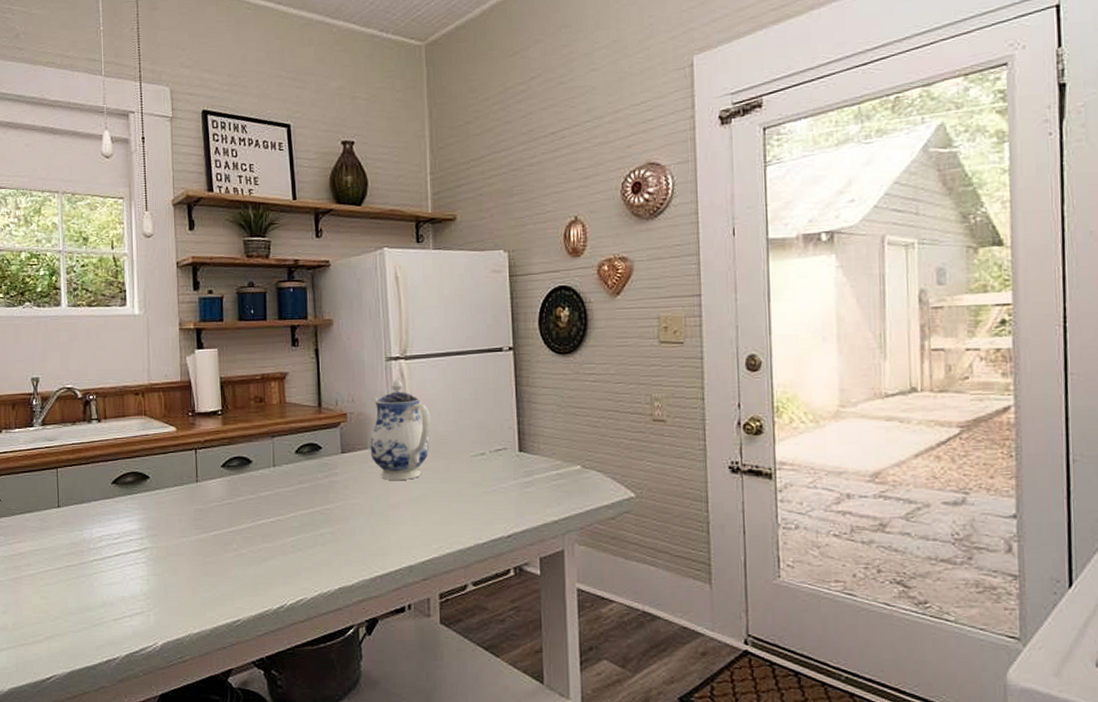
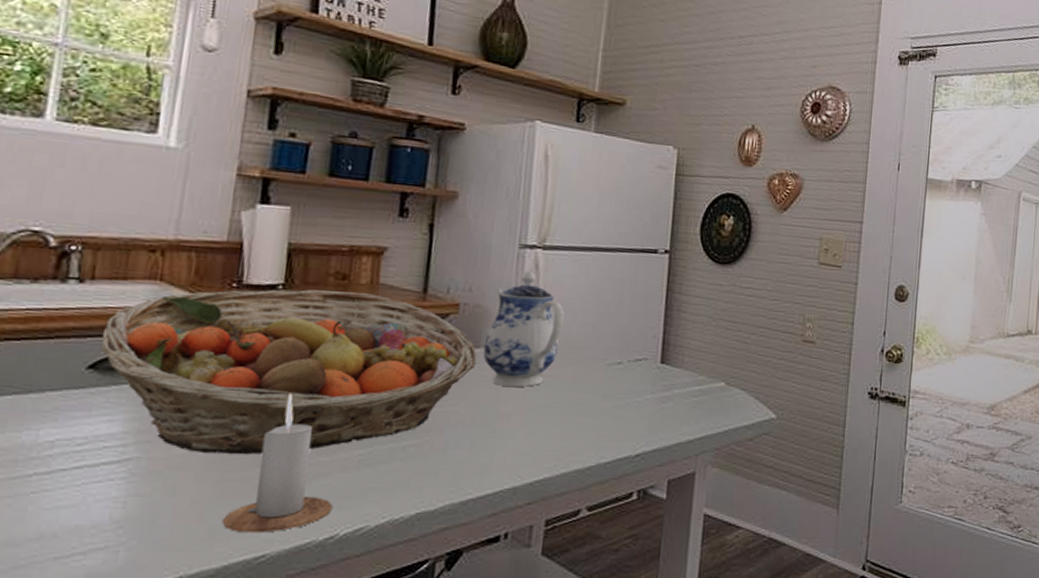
fruit basket: none [116,411,367,544] -> present [100,289,477,455]
candle: none [208,494,279,603] -> present [222,393,333,533]

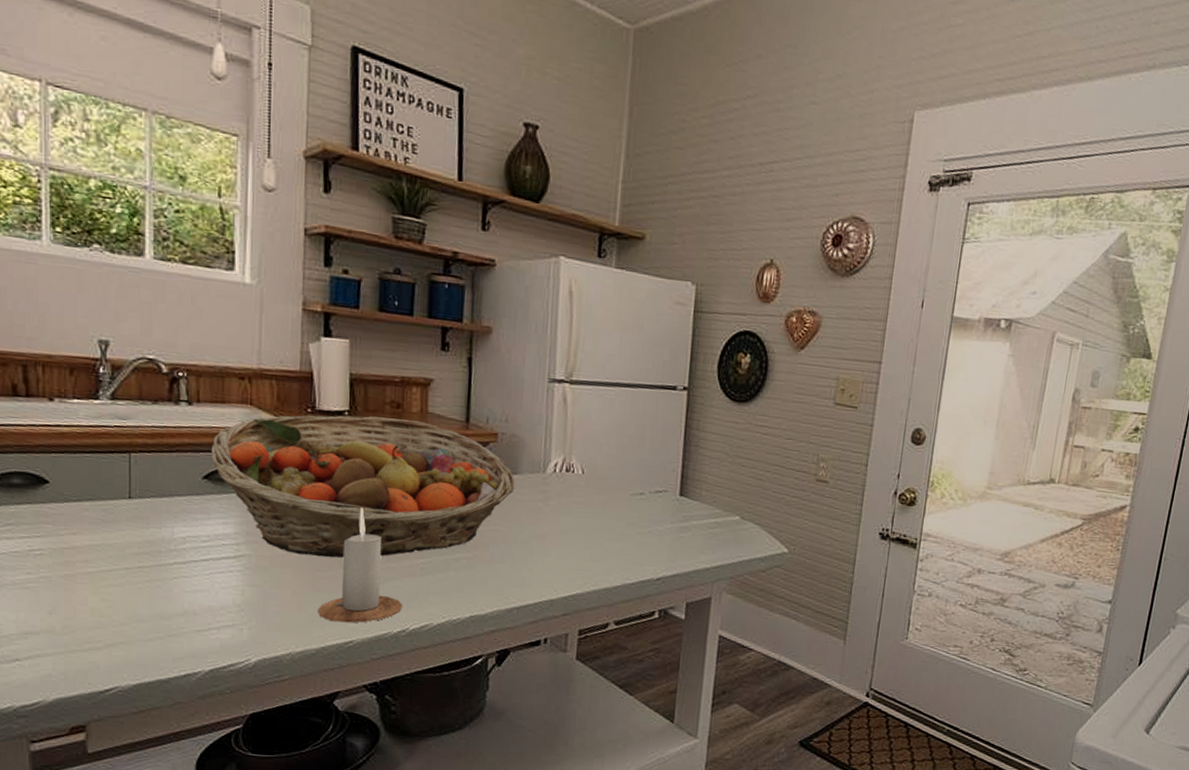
teapot: present [483,271,564,387] -> none [520,404,591,512]

